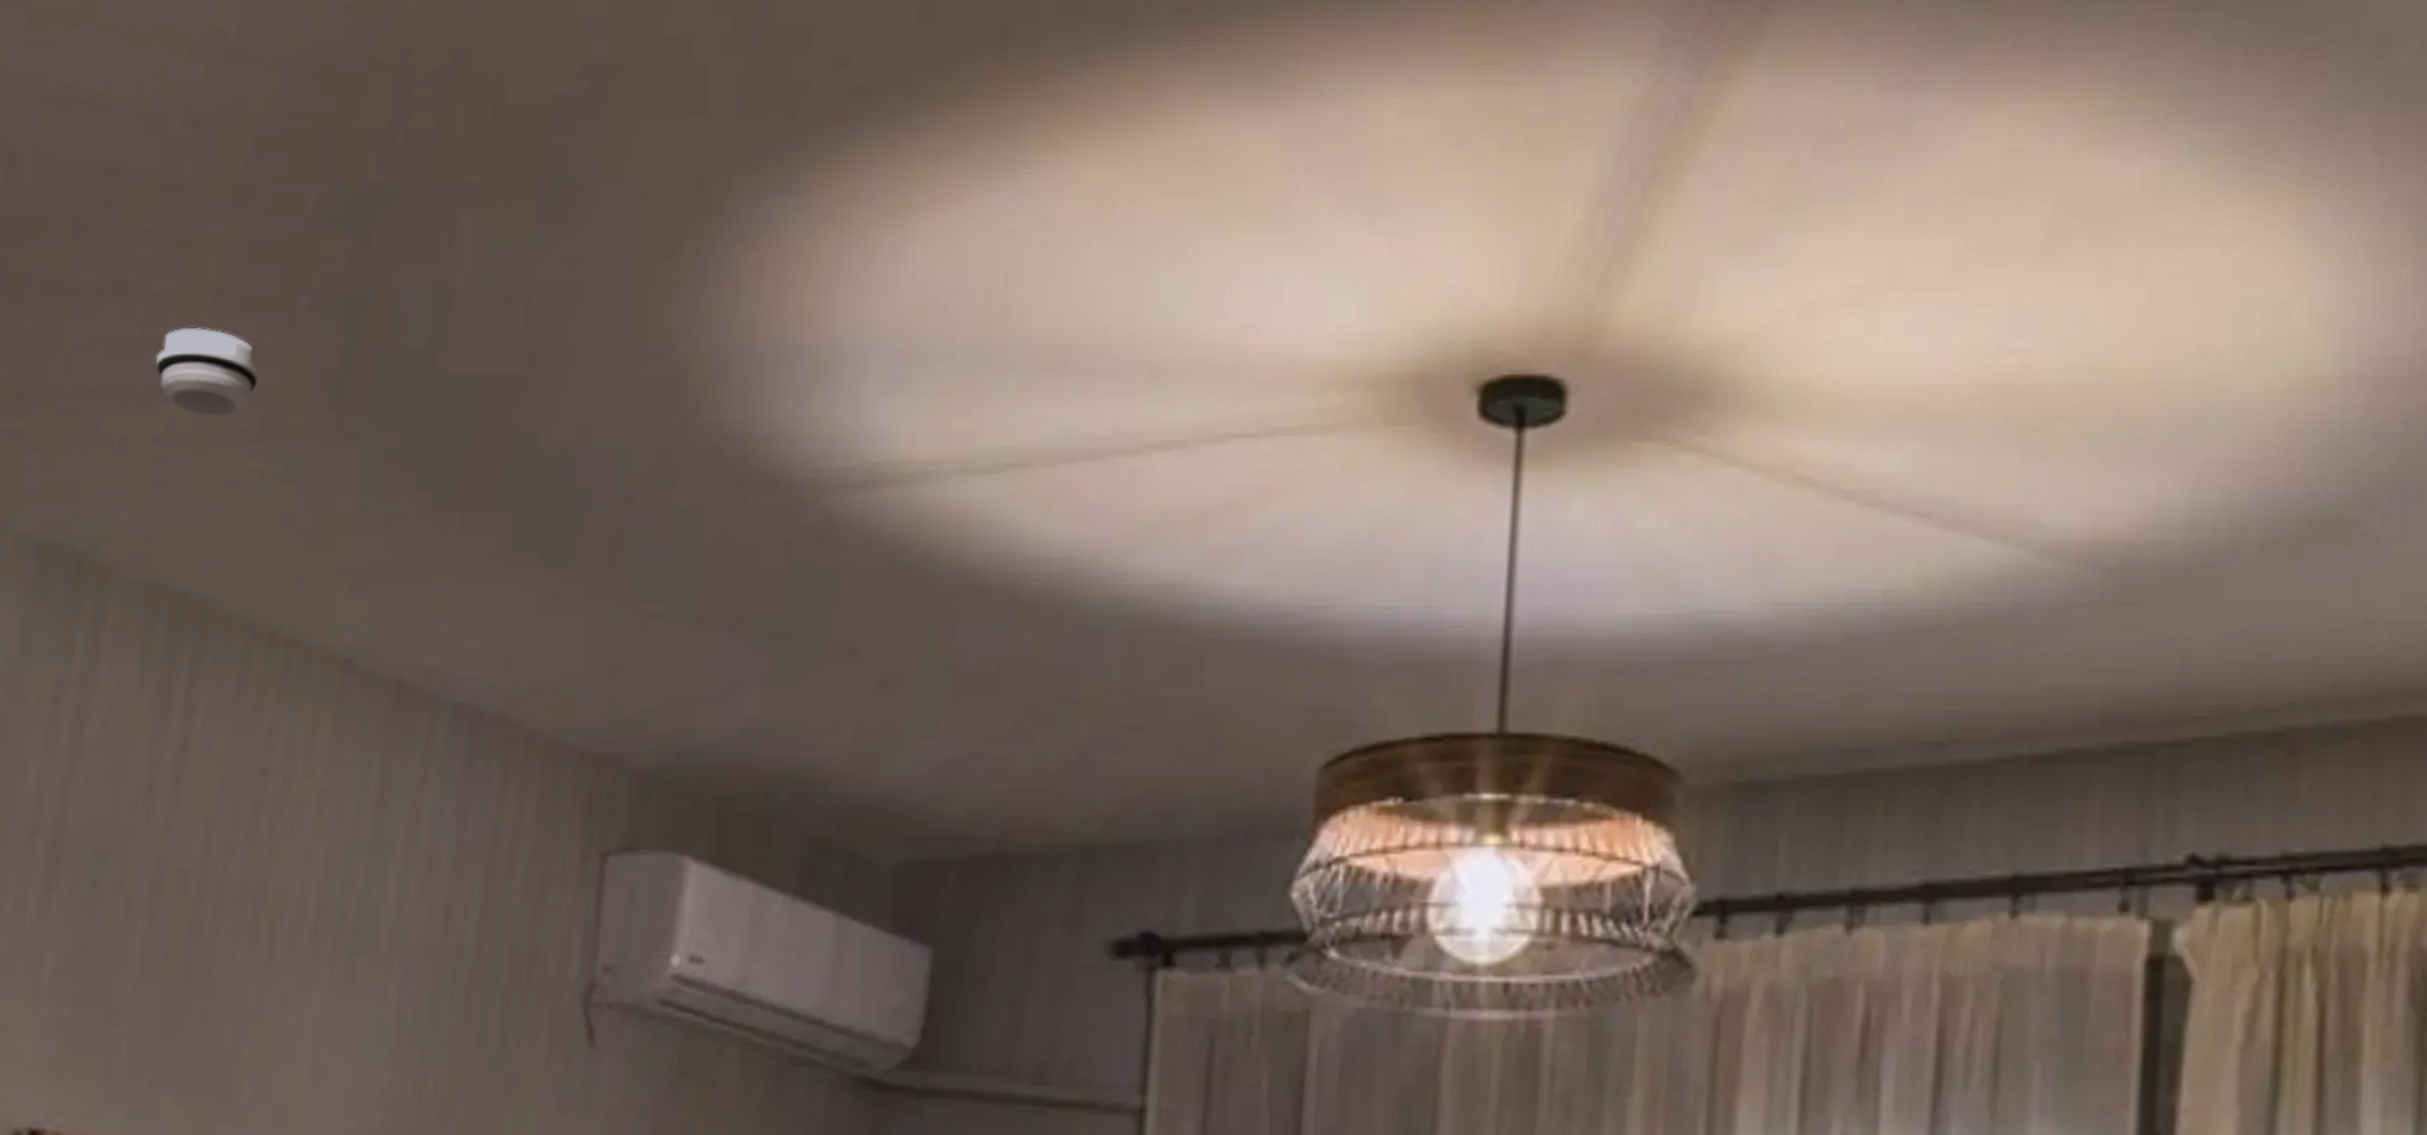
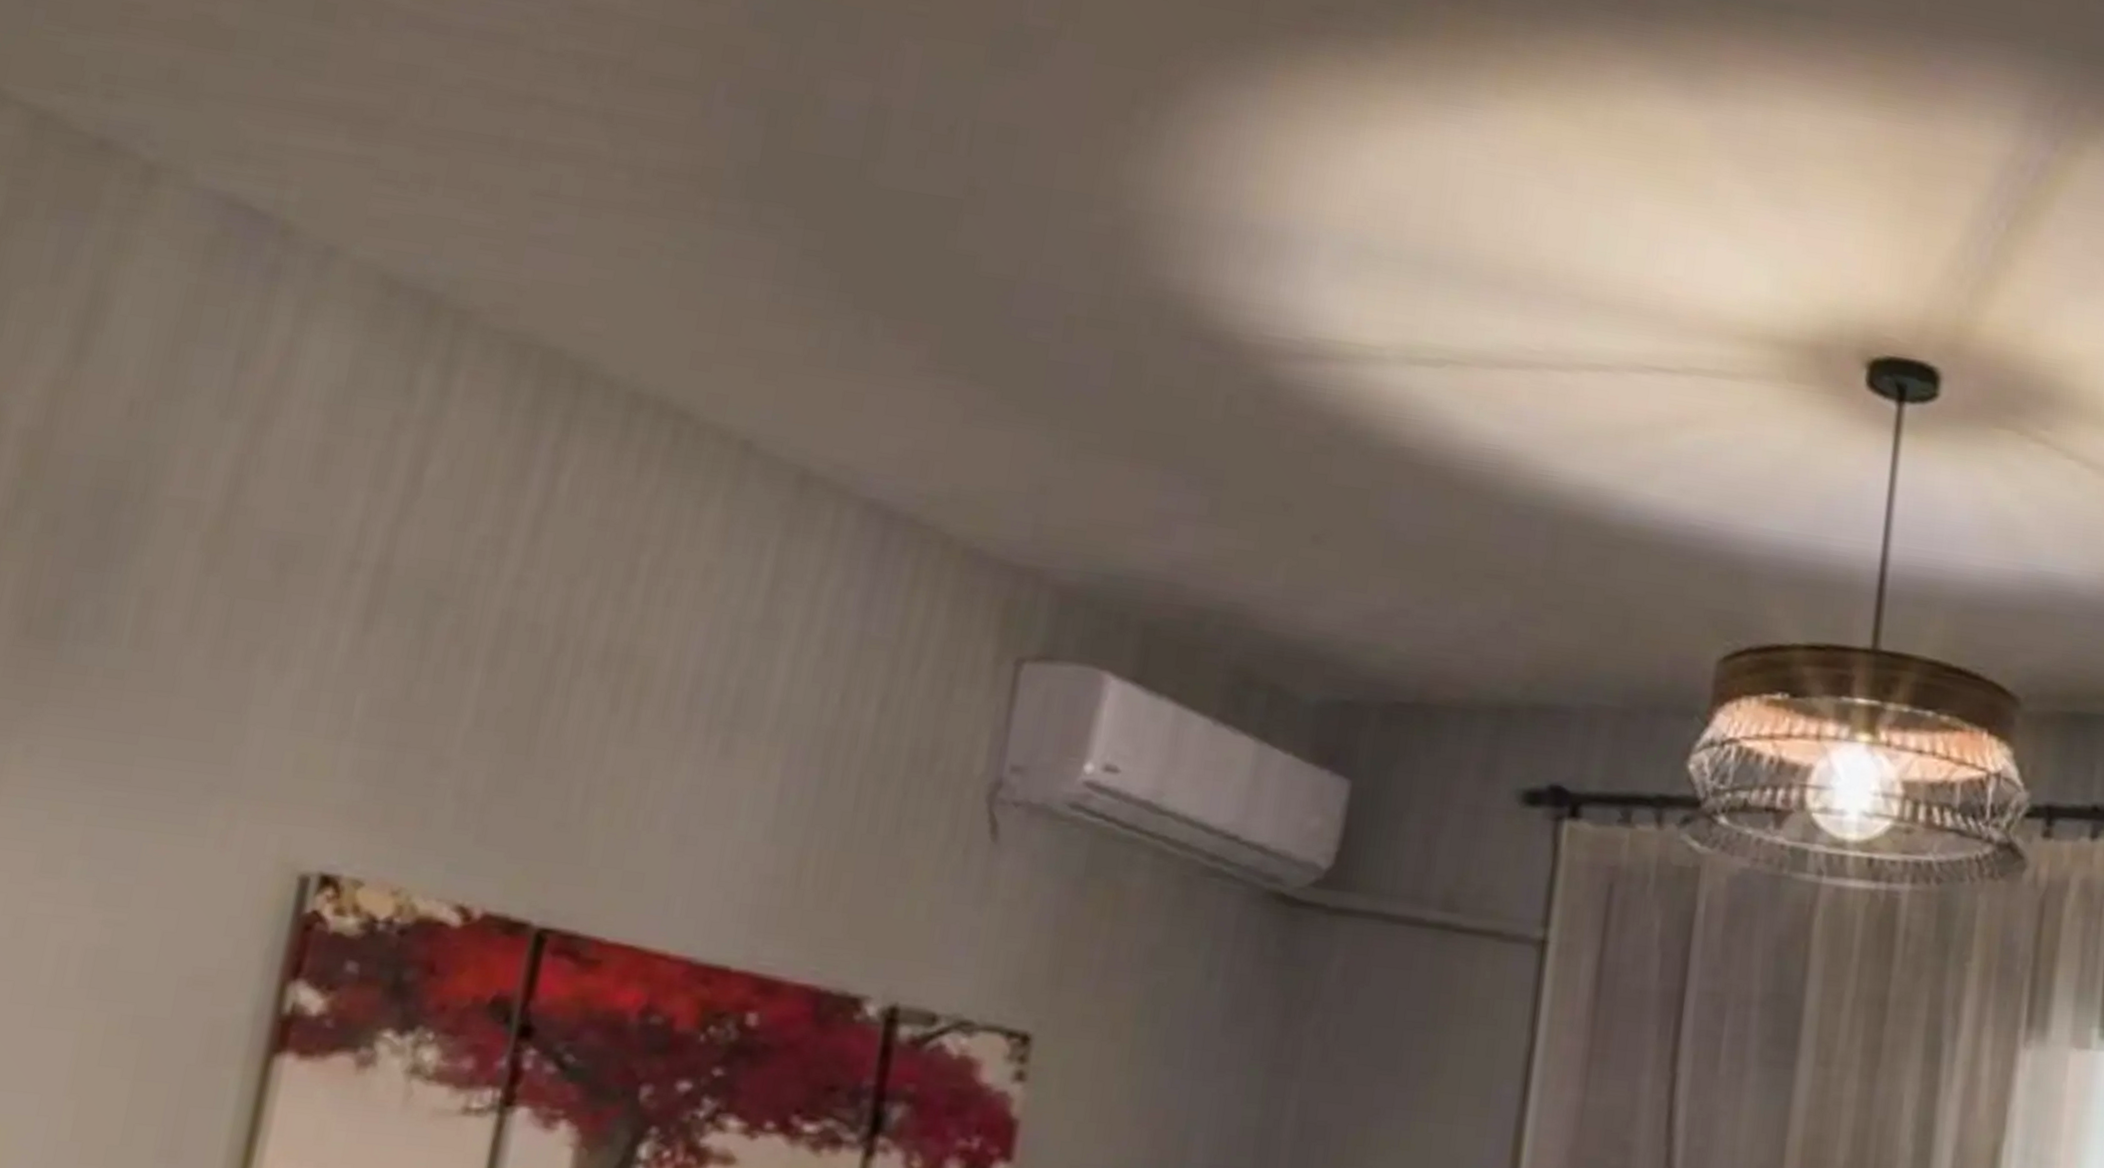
smoke detector: present [156,327,259,418] -> none [541,90,664,188]

